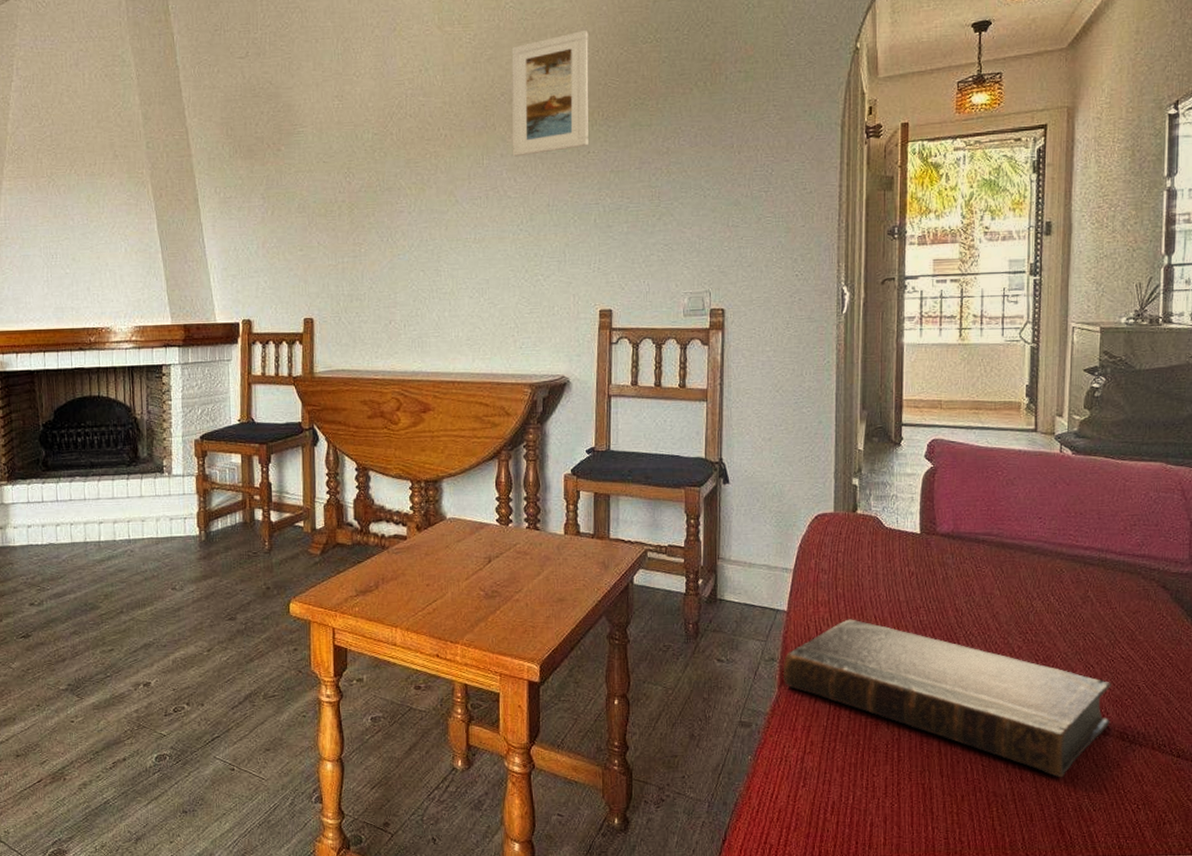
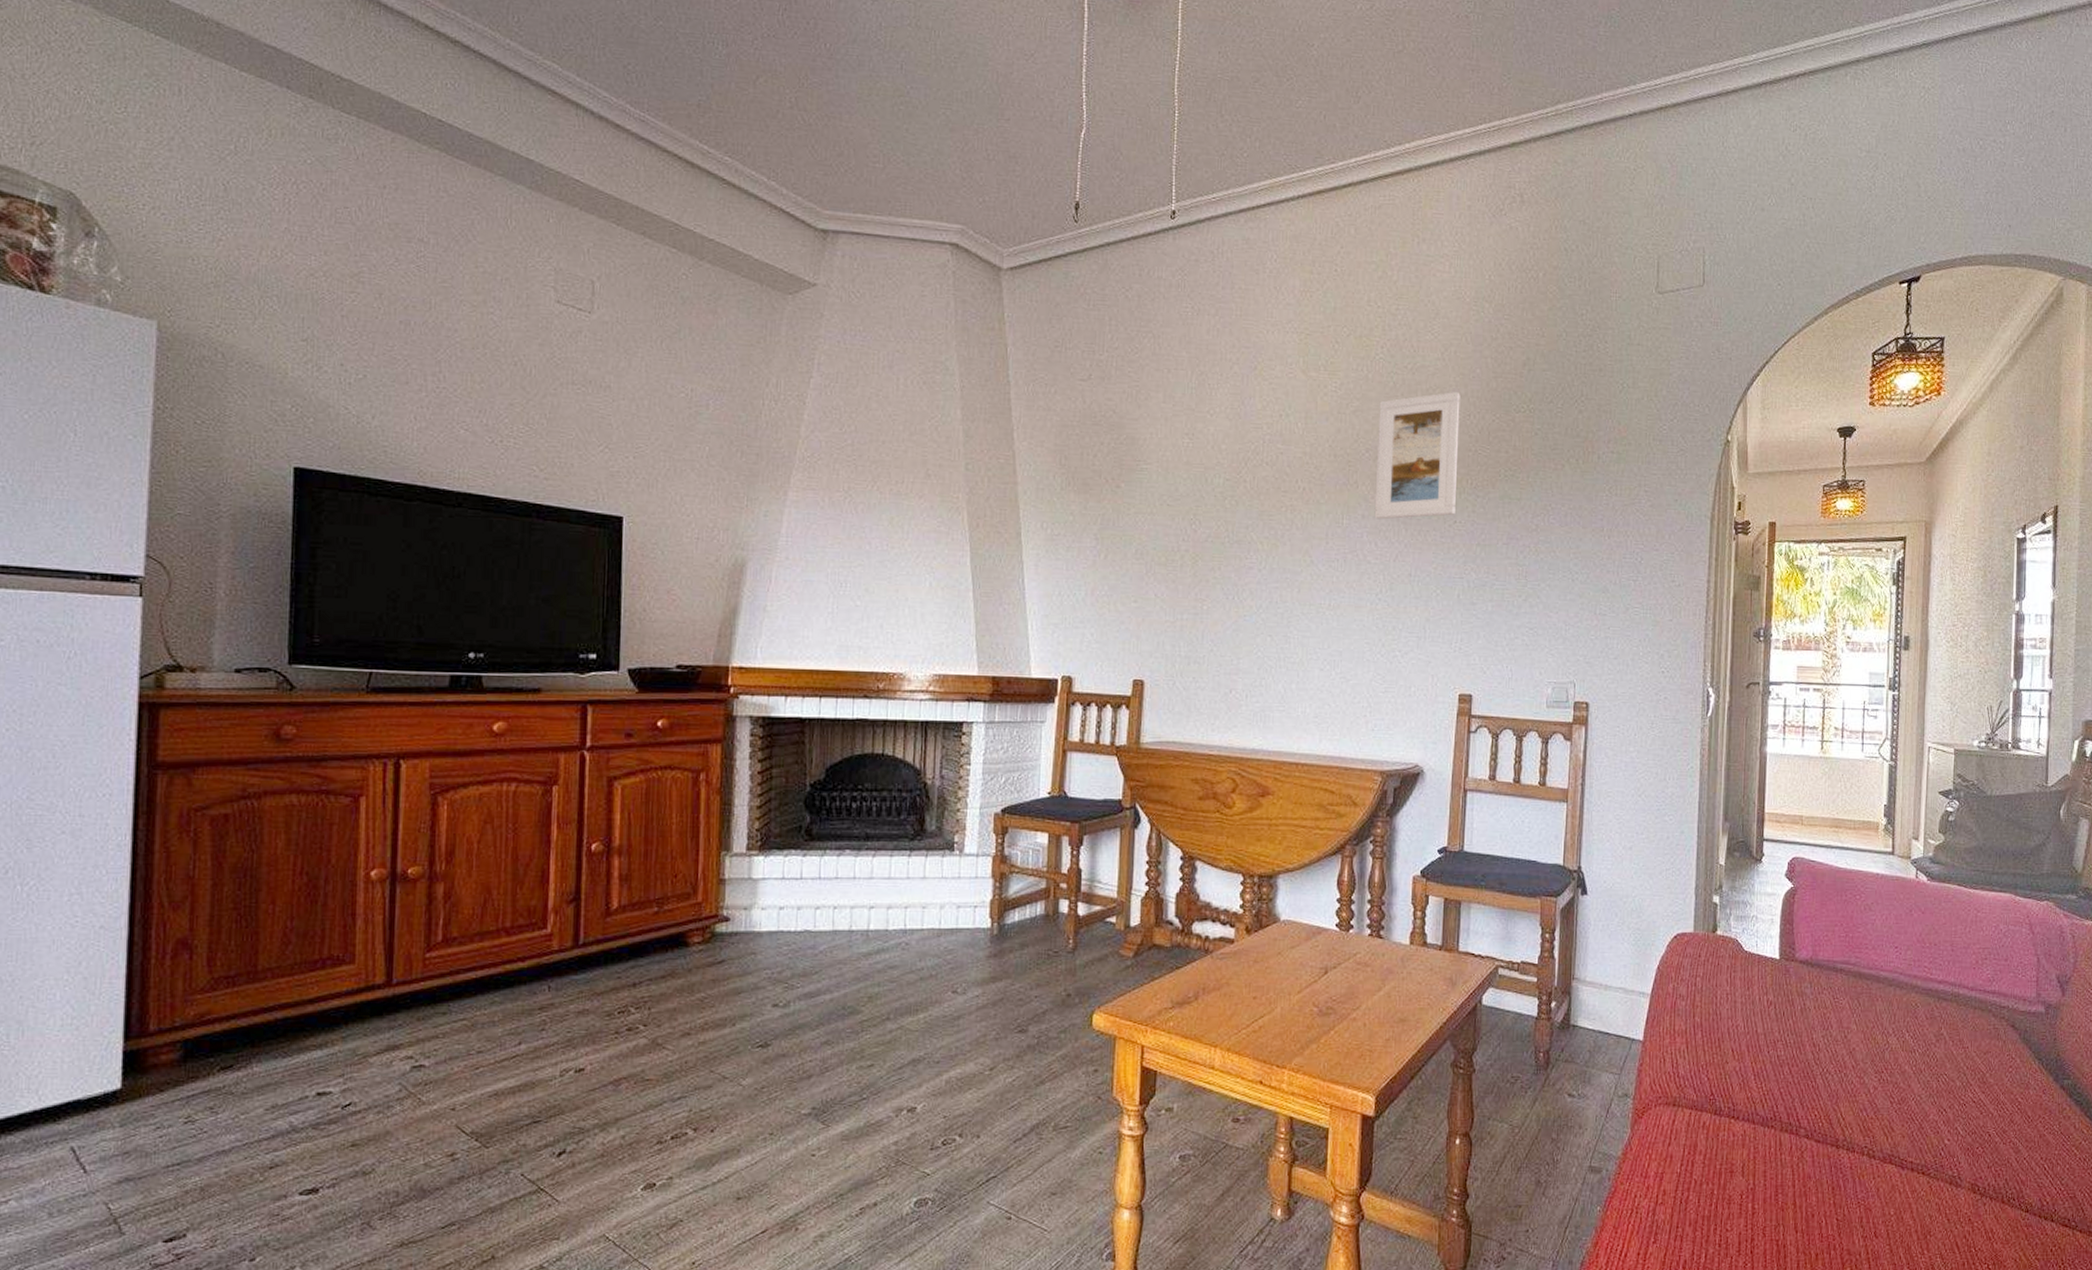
book: present [784,619,1112,778] -> none [1637,1052,1963,1234]

